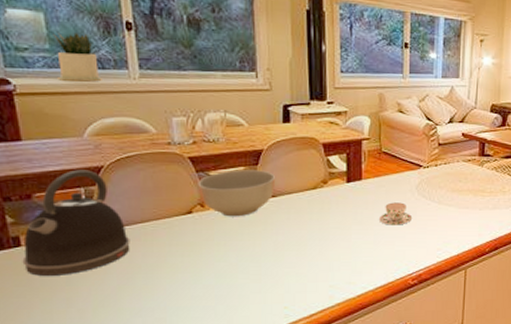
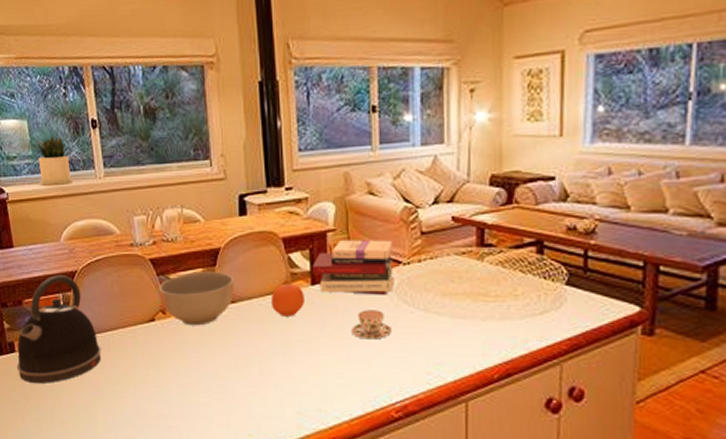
fruit: none [310,180,340,208] -> present [271,283,304,317]
books: none [347,147,416,191] -> present [311,240,395,295]

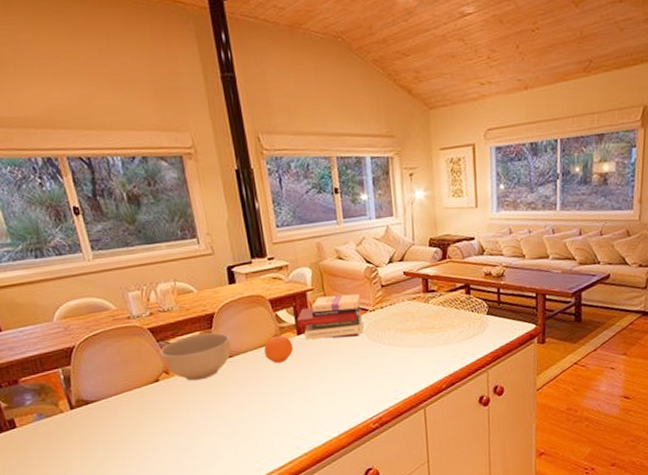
kettle: present [16,275,101,383] -> none [18,351,109,453]
planter: present [34,136,75,187] -> none [12,223,62,272]
teacup: present [351,310,393,340] -> none [333,348,366,373]

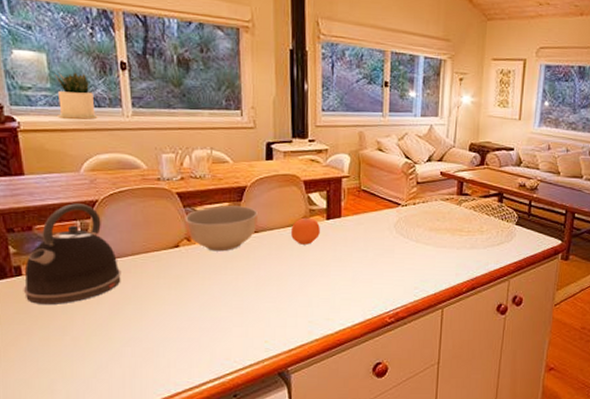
planter: none [12,223,62,272] -> present [54,72,99,120]
kettle: none [18,351,109,453] -> present [23,203,121,304]
books: present [296,293,364,340] -> none [327,185,395,229]

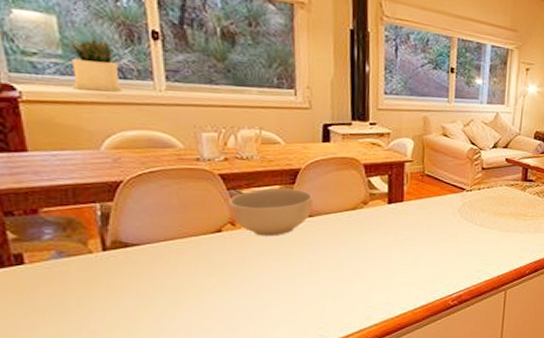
kettle: present [23,203,121,304] -> none [25,184,152,296]
fruit: present [291,217,320,245] -> none [350,201,381,229]

